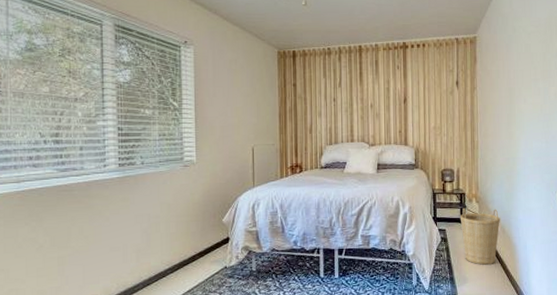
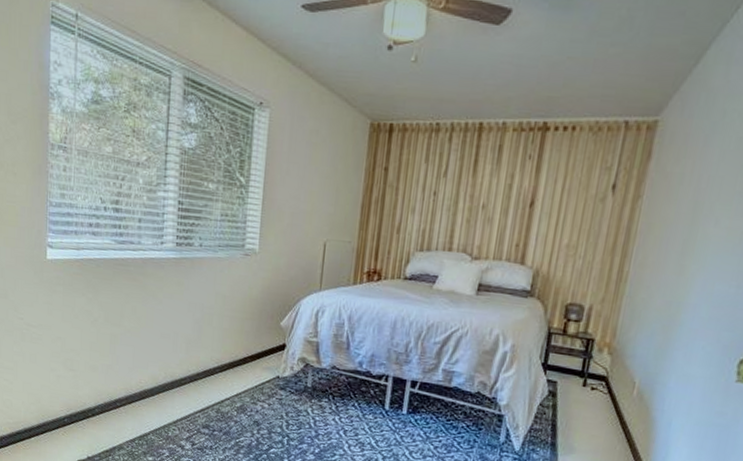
basket: present [460,208,500,265] -> none [577,358,640,438]

